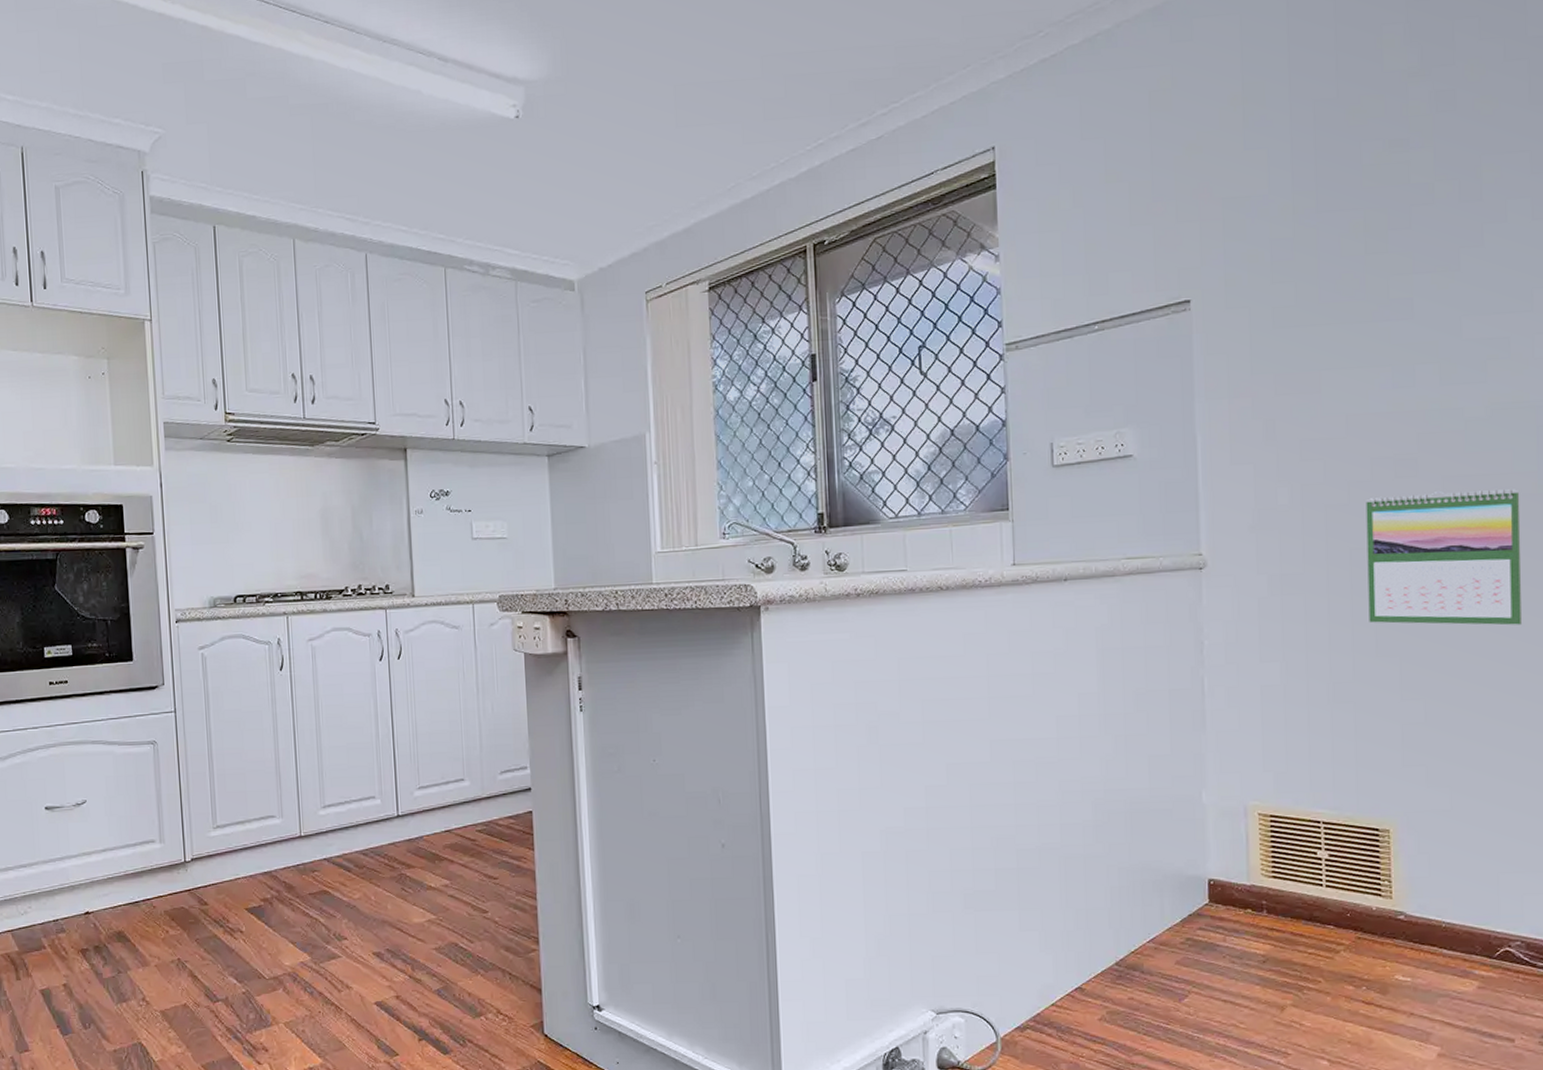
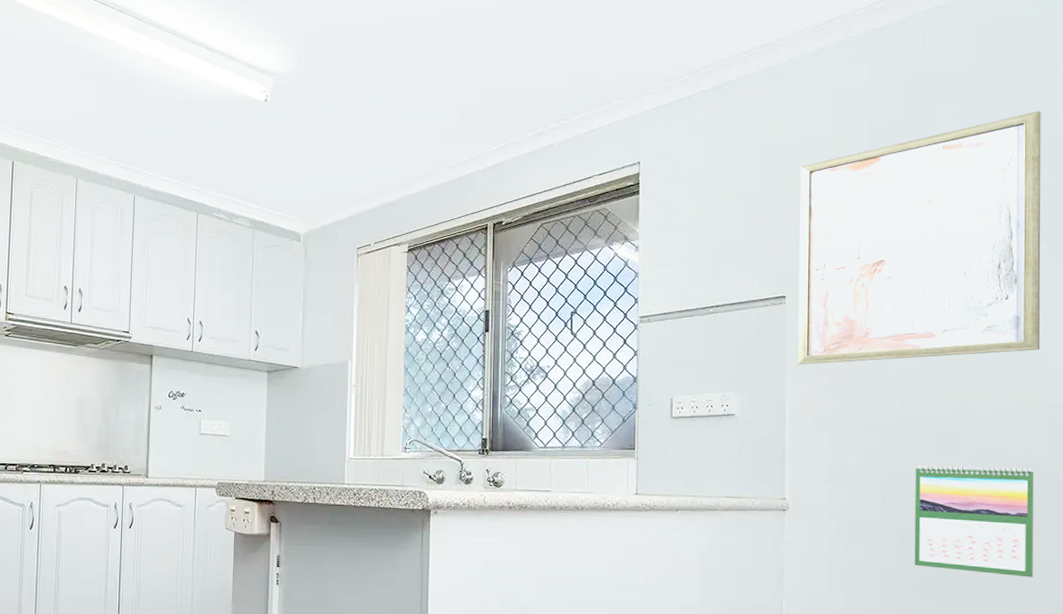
wall art: none [1202,26,1524,386] -> present [797,111,1041,365]

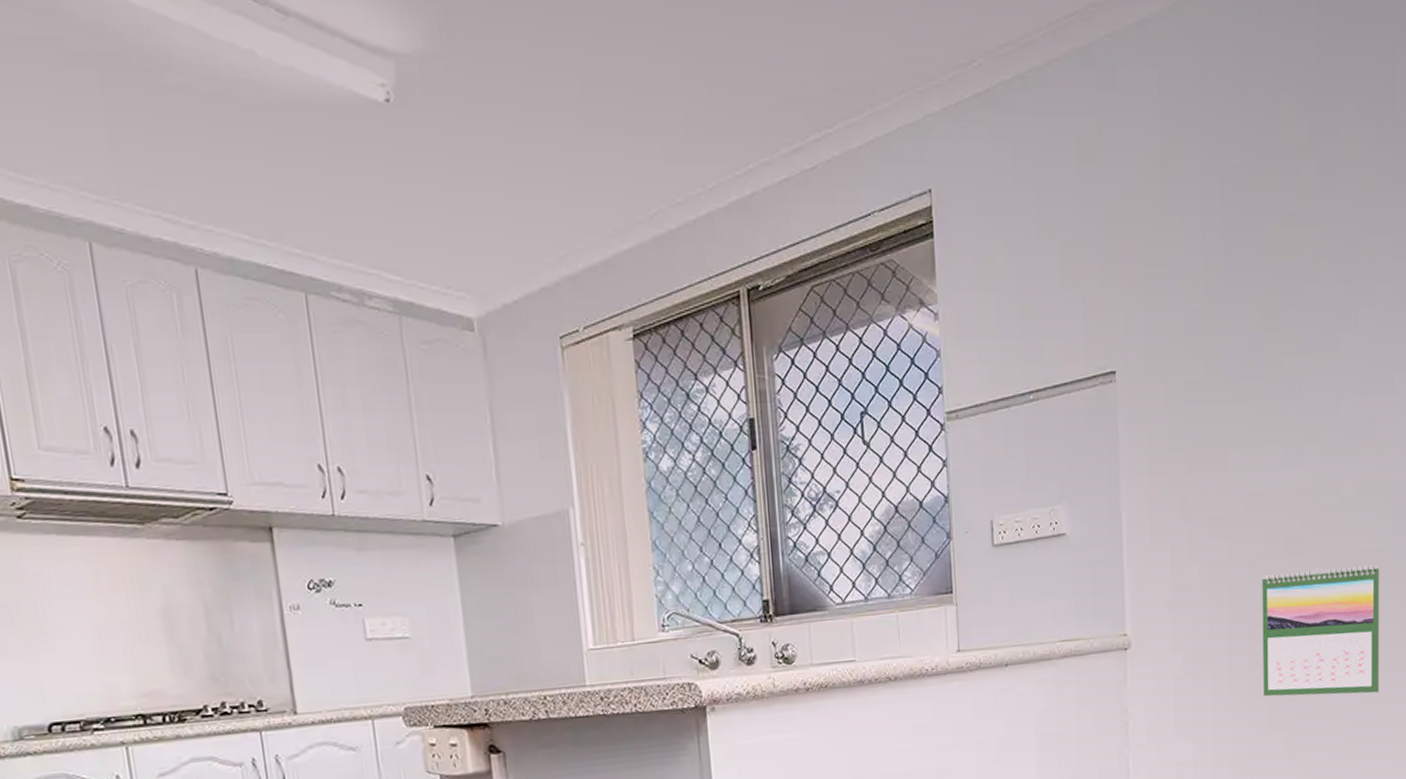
wall art: present [797,111,1041,365] -> none [1125,108,1386,462]

